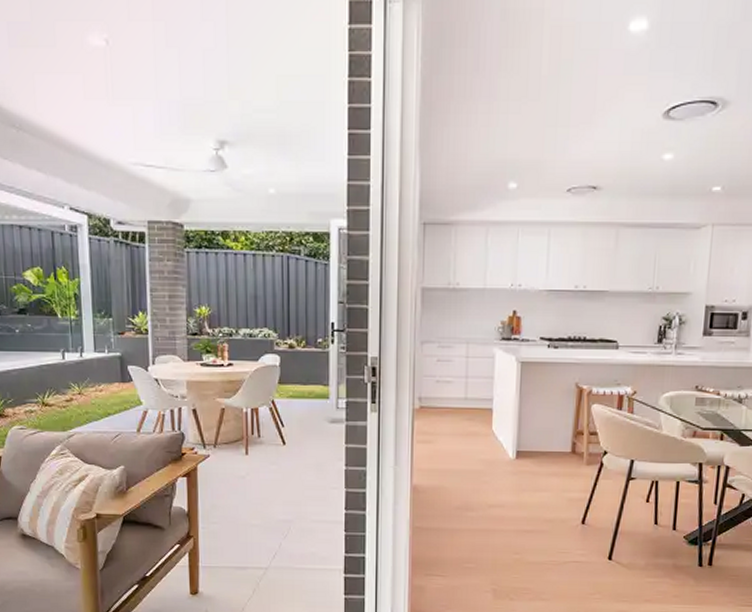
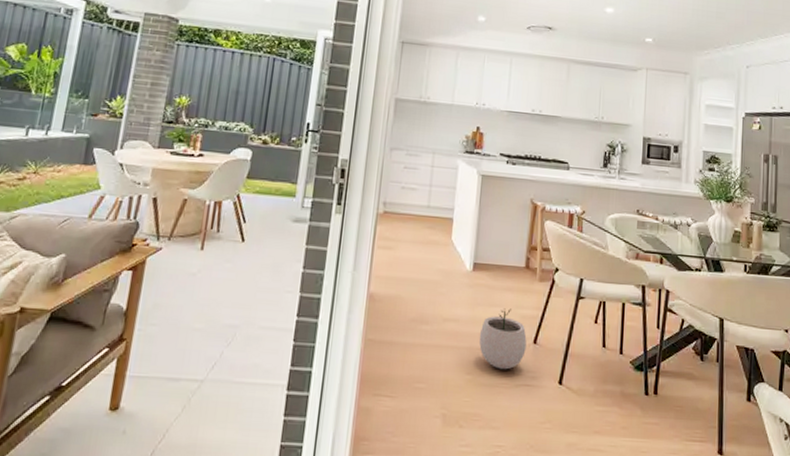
plant pot: none [525,492,575,549] -> present [479,308,527,370]

